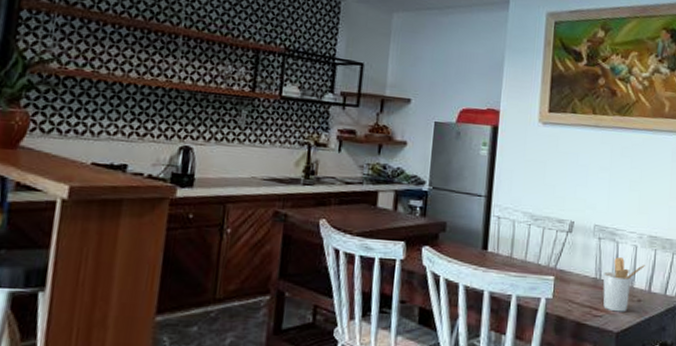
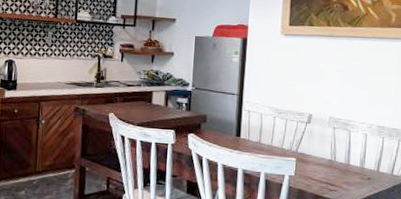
utensil holder: present [603,256,645,312] -> none [337,143,374,188]

